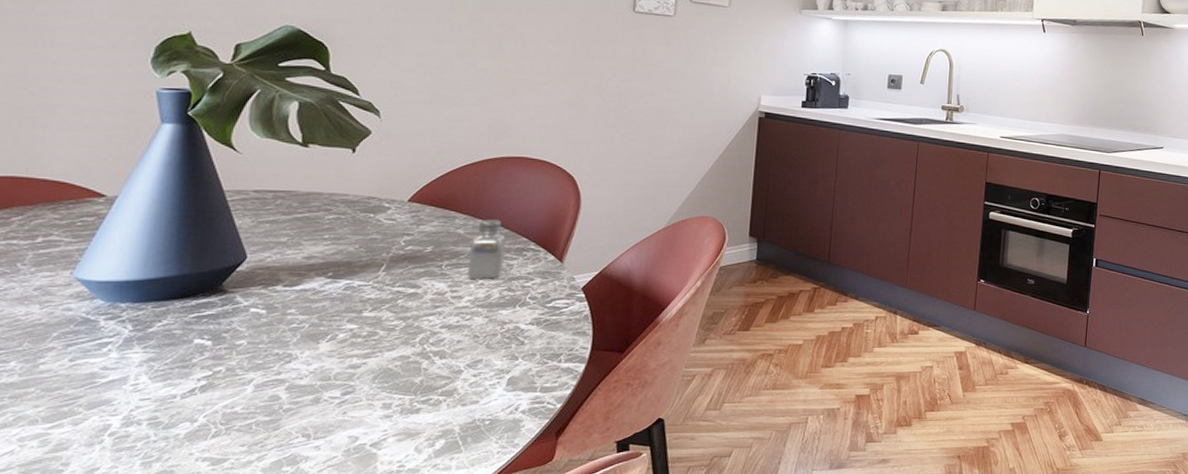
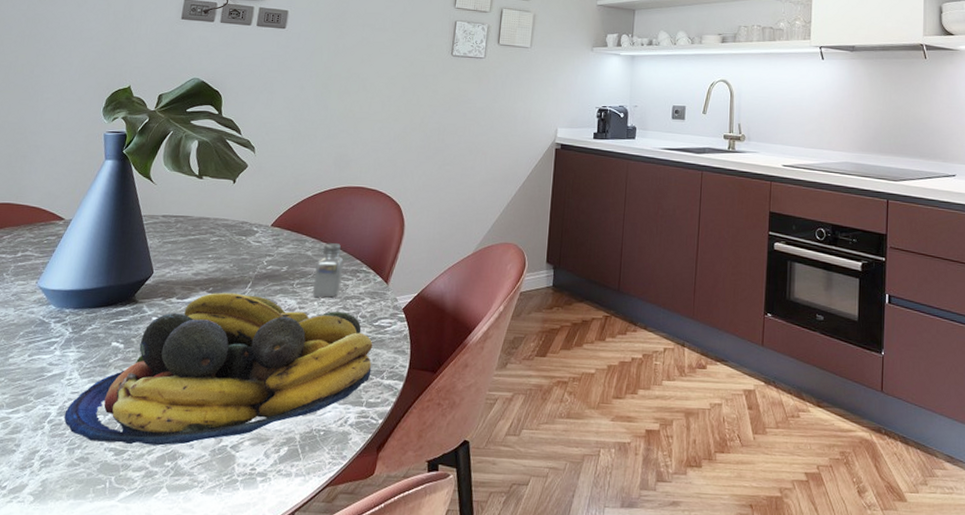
fruit bowl: none [132,277,547,452] -> present [64,292,373,446]

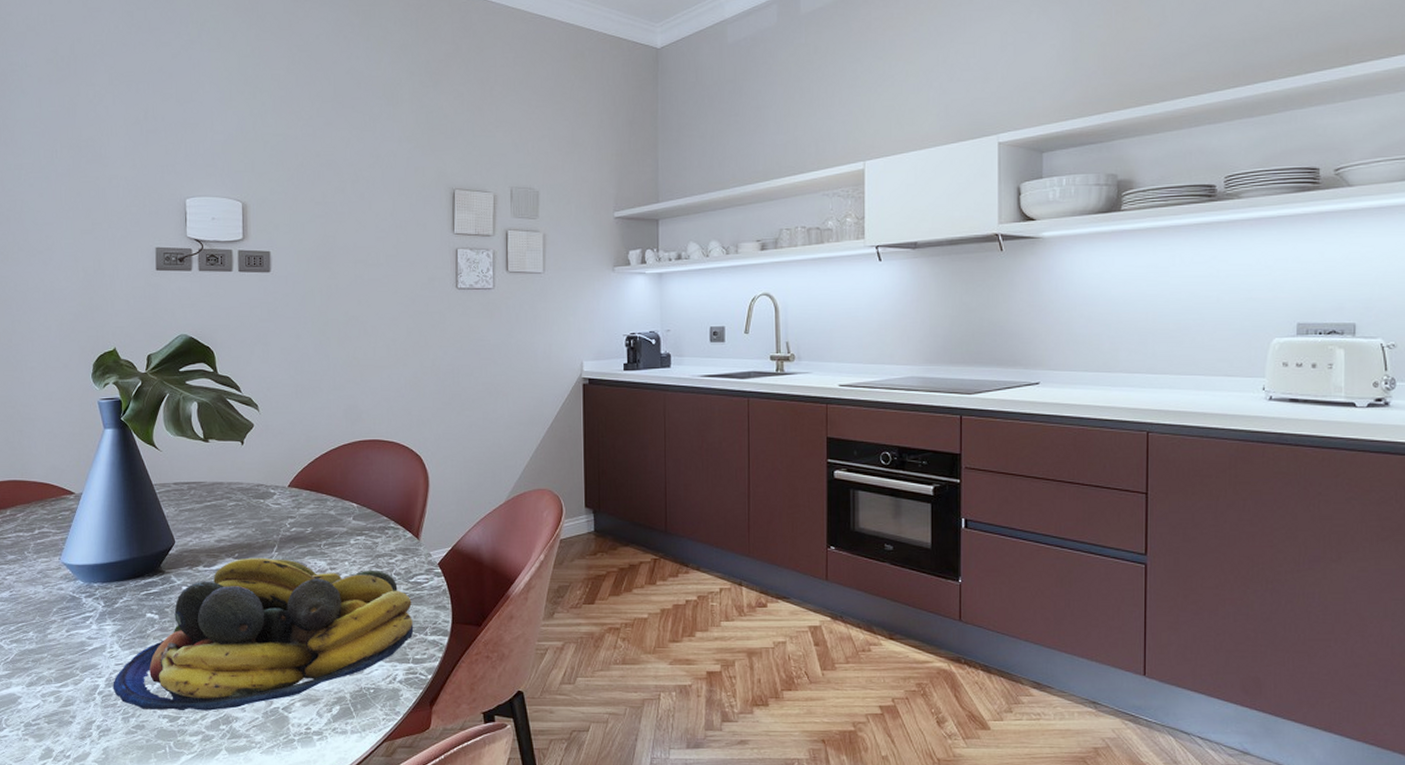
saltshaker: present [313,243,344,298] -> none [341,501,371,557]

